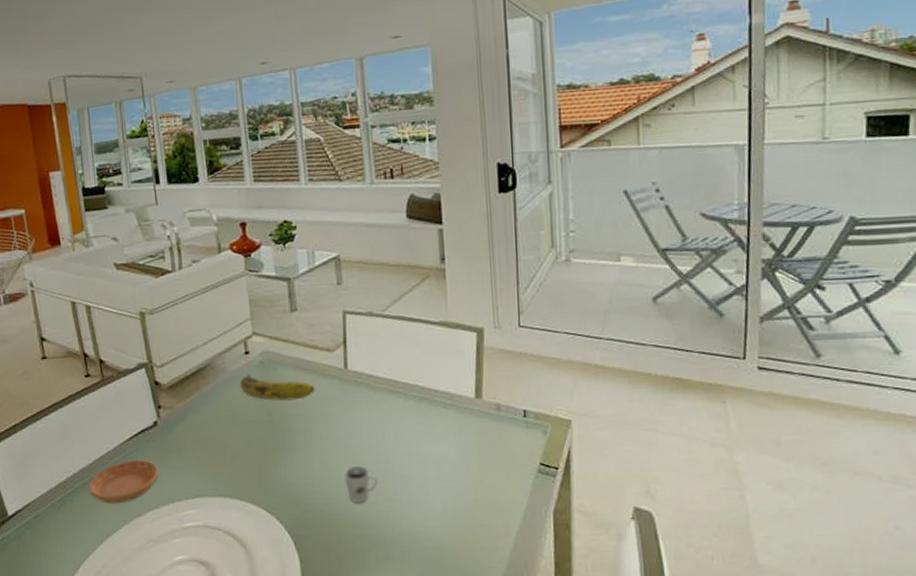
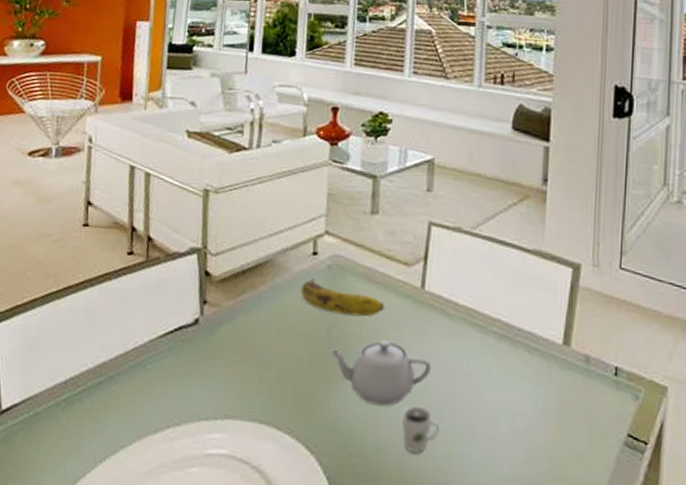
saucer: present [89,460,159,504] -> none [103,361,190,413]
teapot: none [273,417,364,470] -> present [329,340,432,406]

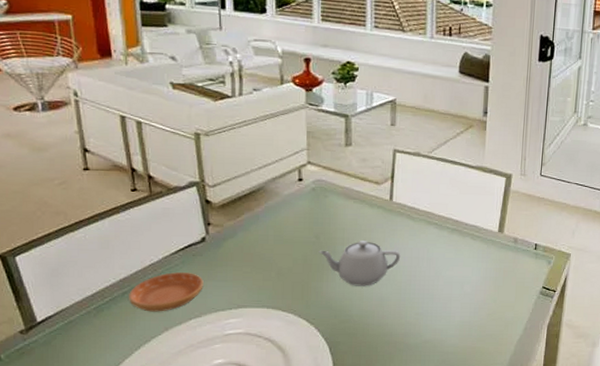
saucer: none [103,361,190,413] -> present [129,272,204,312]
fruit: present [300,278,385,317] -> none [290,199,361,226]
cup: present [401,406,440,453] -> none [379,285,408,315]

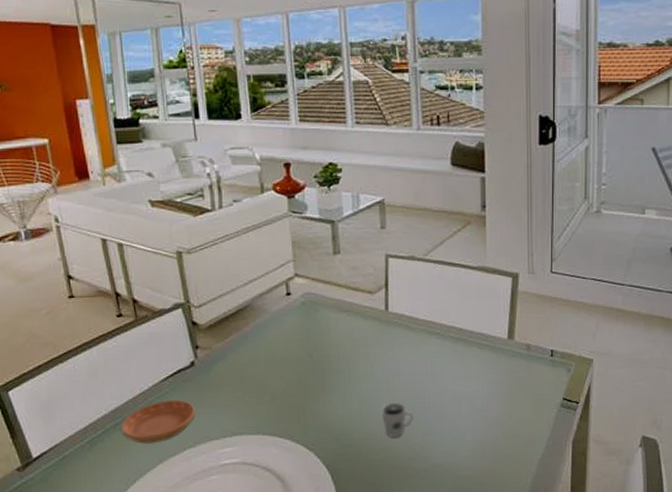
teapot: present [319,241,401,286] -> none [313,356,402,407]
cup: none [379,285,408,315] -> present [381,403,413,437]

